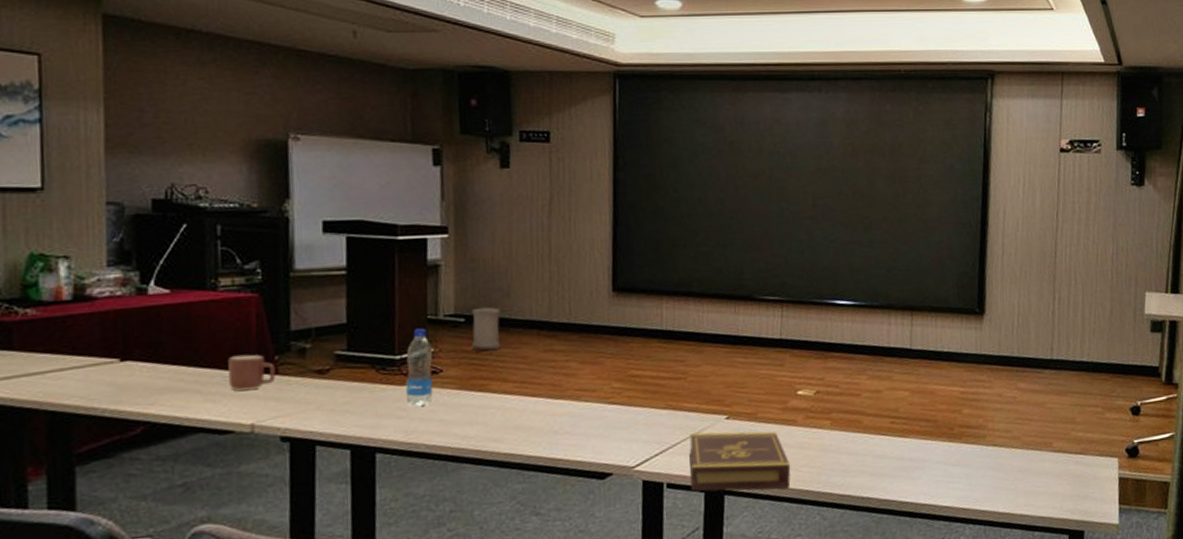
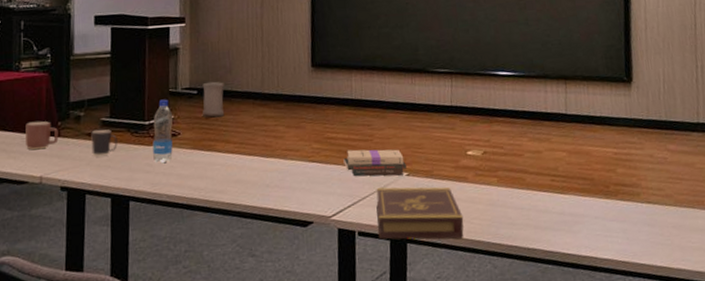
mug: none [321,364,358,400] -> present [91,129,118,157]
books: none [650,388,726,420] -> present [343,149,406,177]

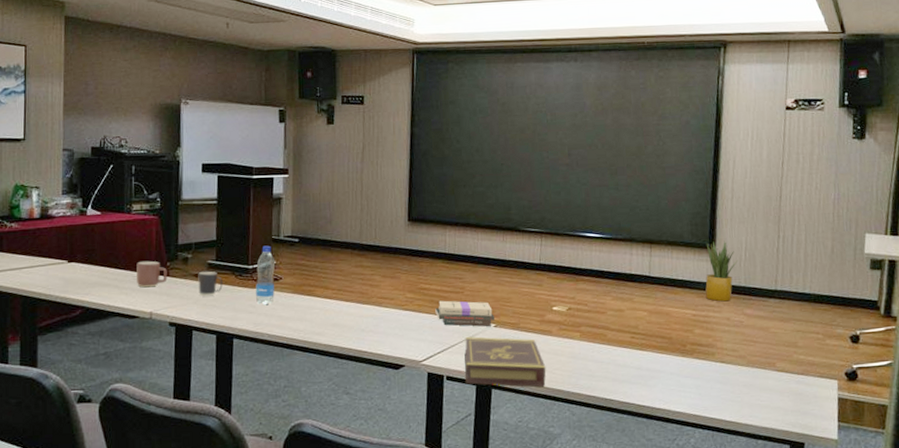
trash can: present [202,81,225,118] -> none [302,231,324,265]
planter: none [622,73,658,138] -> present [705,240,739,302]

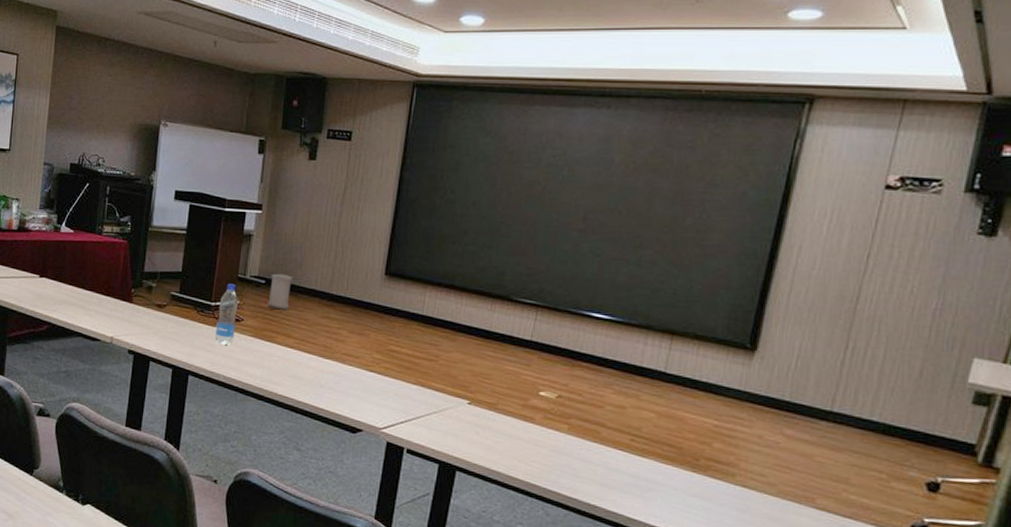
mug: present [136,260,167,288] -> none [100,284,131,312]
mug: present [198,271,223,297] -> none [159,302,184,329]
trash can: none [302,231,324,265] -> present [266,273,293,310]
books: present [435,300,494,327] -> none [403,366,469,402]
book: present [464,337,546,388] -> none [428,410,523,479]
planter: present [705,240,739,302] -> none [735,342,786,416]

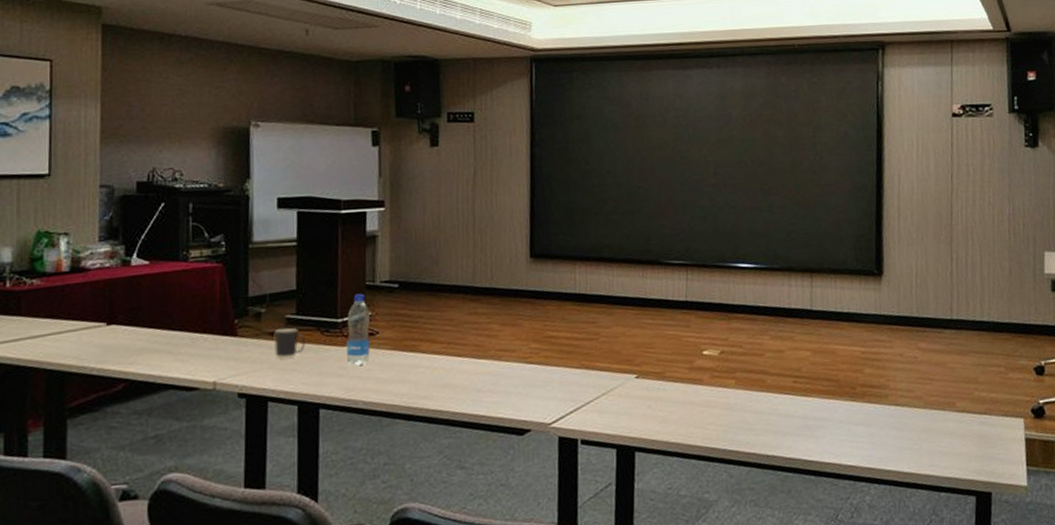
mug: none [159,302,184,329] -> present [274,327,305,359]
trash can: present [266,273,293,310] -> none [404,273,430,315]

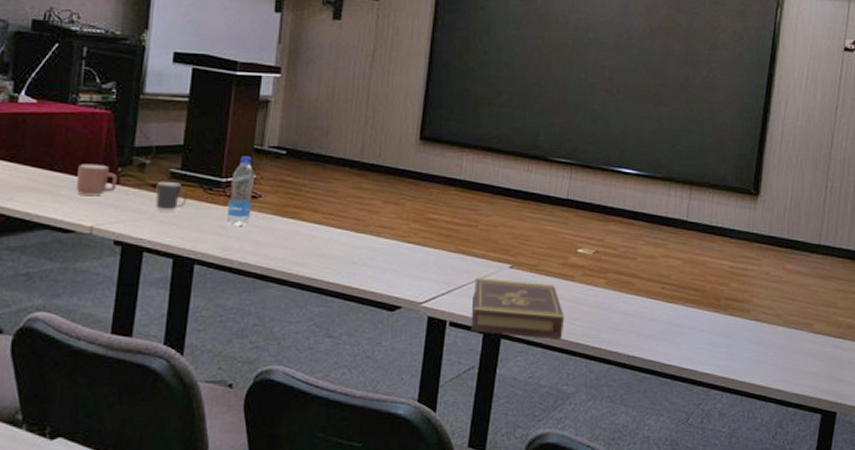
mug: none [195,318,235,352] -> present [75,163,117,196]
book: none [601,390,698,448] -> present [472,278,565,340]

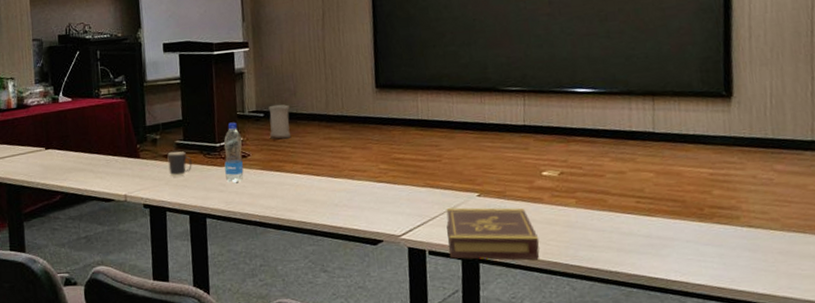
mug: present [75,163,117,196] -> none [108,143,139,171]
trash can: none [288,142,318,183] -> present [268,104,292,140]

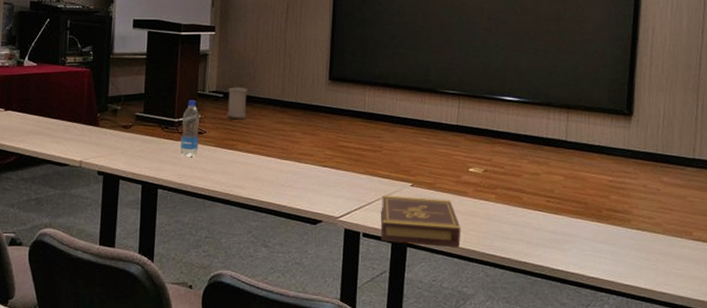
mug: present [167,151,192,177] -> none [126,122,149,147]

